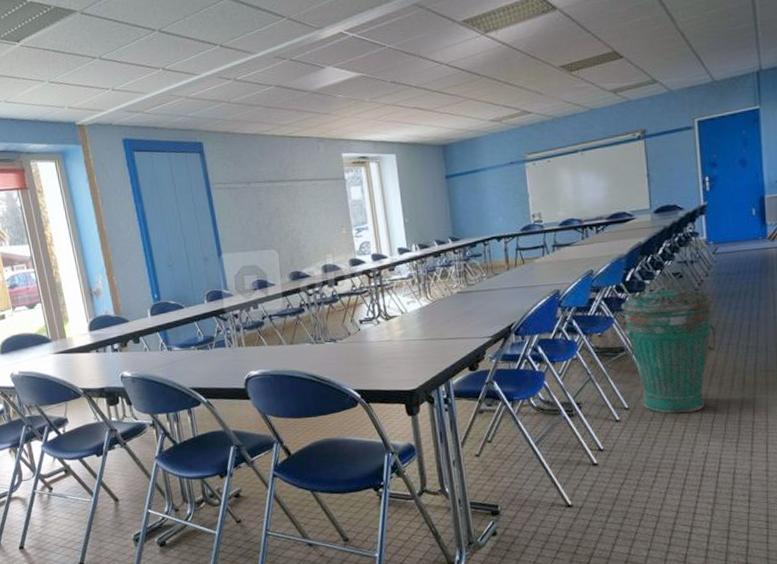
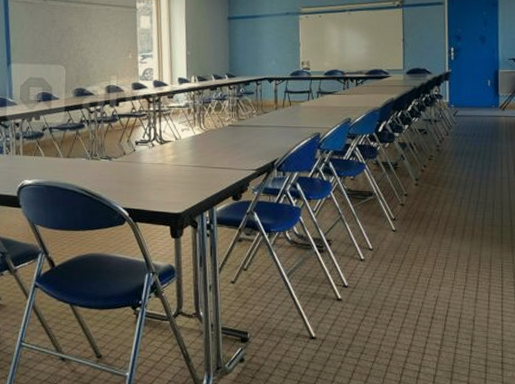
trash can: present [620,285,716,414] -> none [372,139,452,259]

